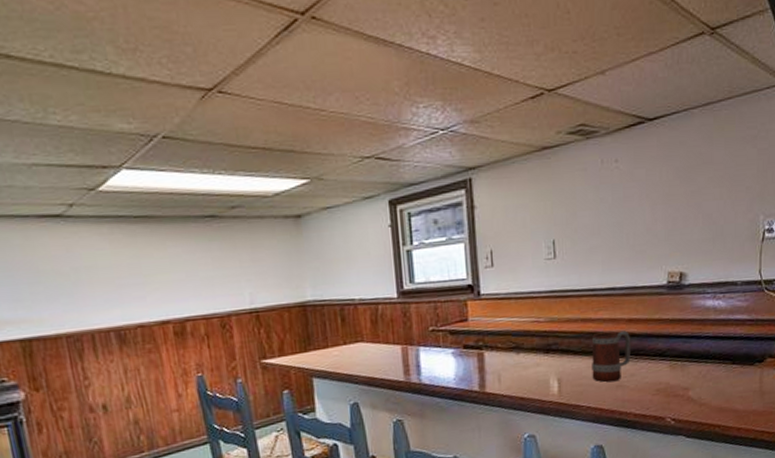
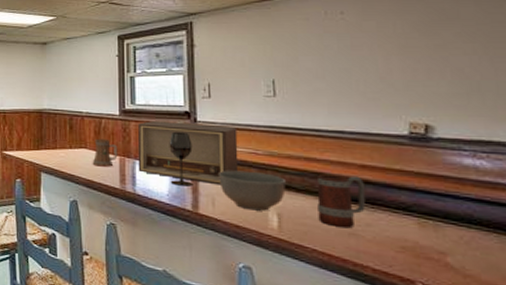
beer mug: none [371,327,400,361] -> present [92,138,118,167]
radio: none [419,295,522,360] -> present [137,121,239,185]
wineglass: none [453,308,480,368] -> present [169,131,194,187]
bowl: none [502,340,566,380] -> present [217,170,287,211]

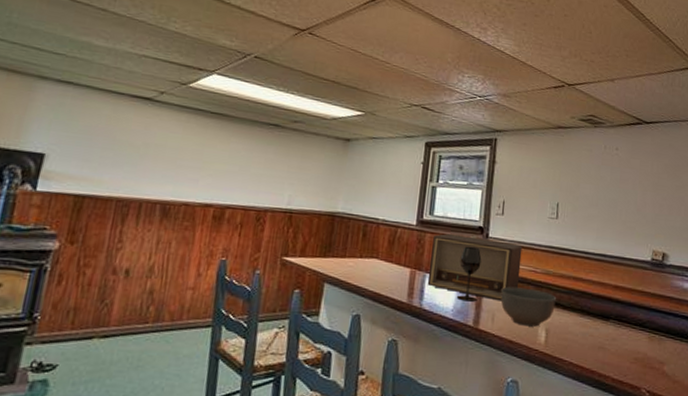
beer mug: present [92,138,118,167] -> none [381,248,410,280]
beer mug: present [317,174,366,228] -> none [577,293,616,343]

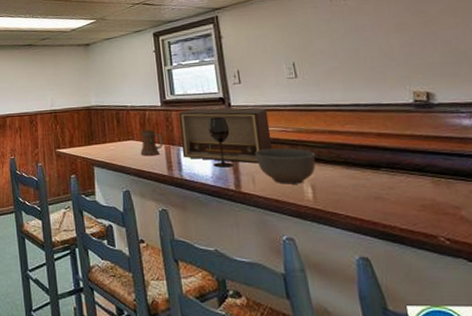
beer mug: none [381,248,410,280] -> present [140,129,163,156]

